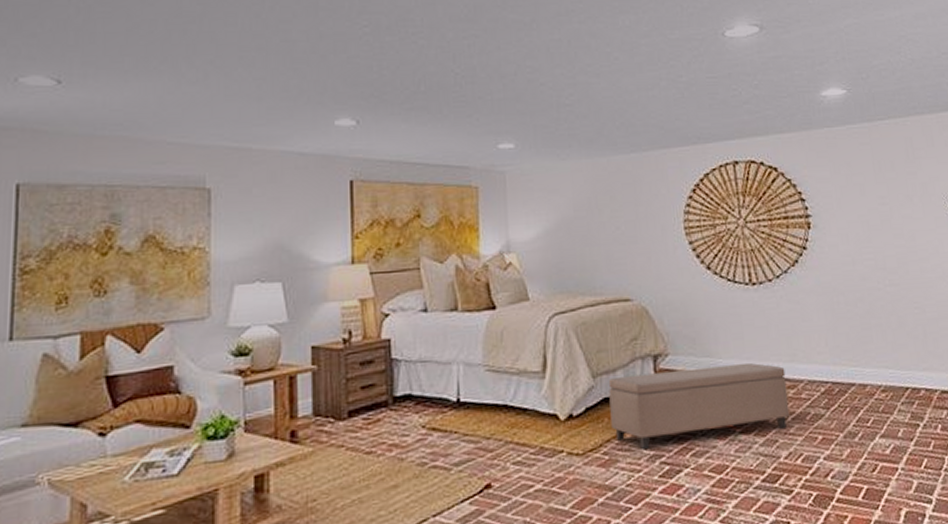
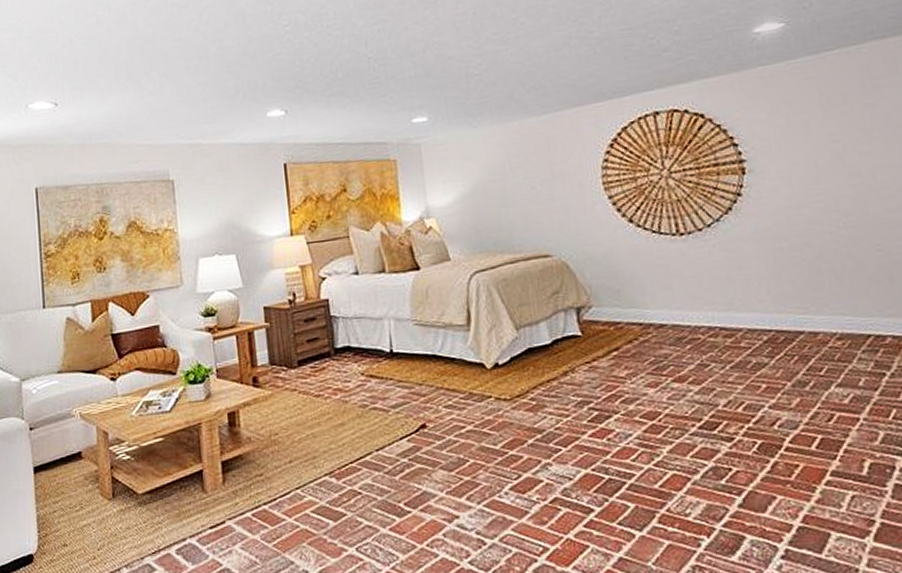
ottoman: present [608,362,790,451] -> none [531,312,728,397]

